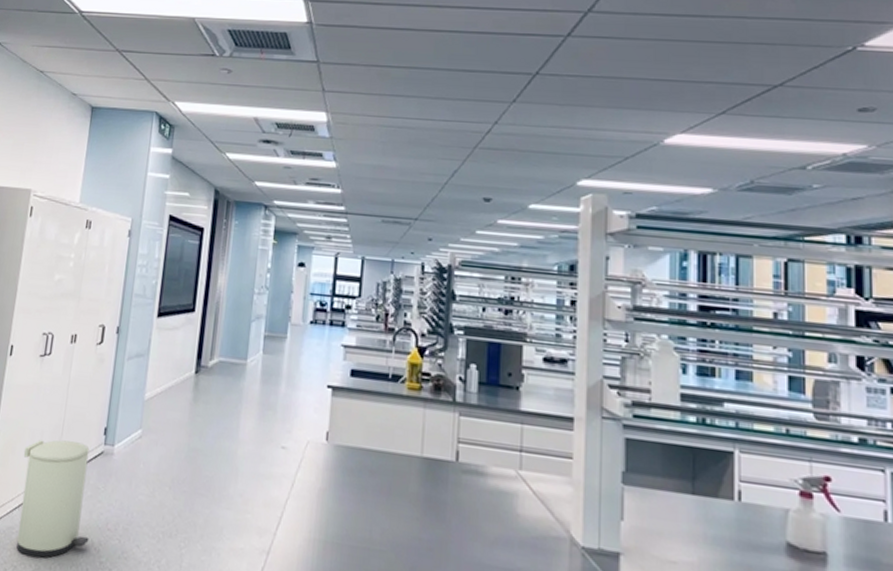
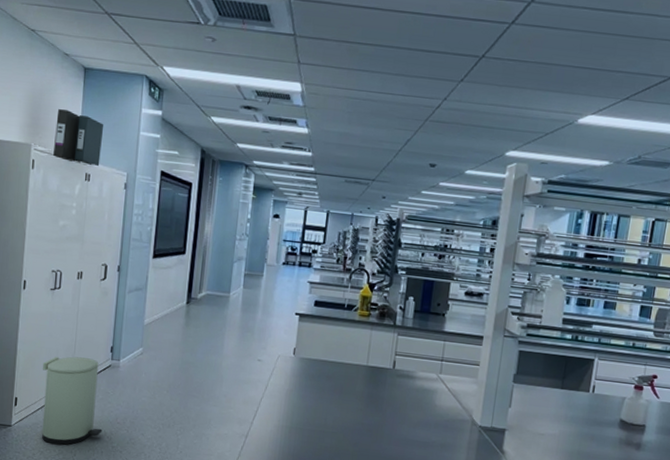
binder: none [53,151,84,208] -> present [53,109,81,162]
binder: none [75,157,110,213] -> present [74,115,104,167]

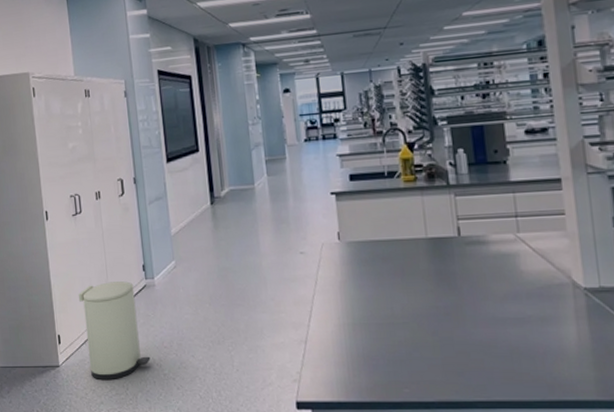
binder: present [53,109,81,162] -> none [47,31,78,82]
binder: present [74,115,104,167] -> none [68,32,97,81]

